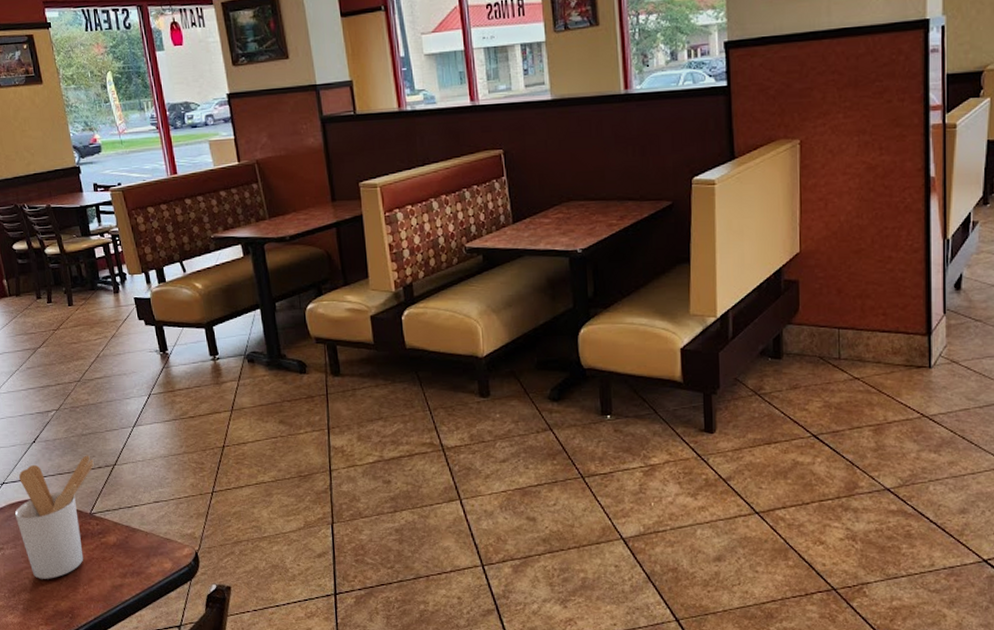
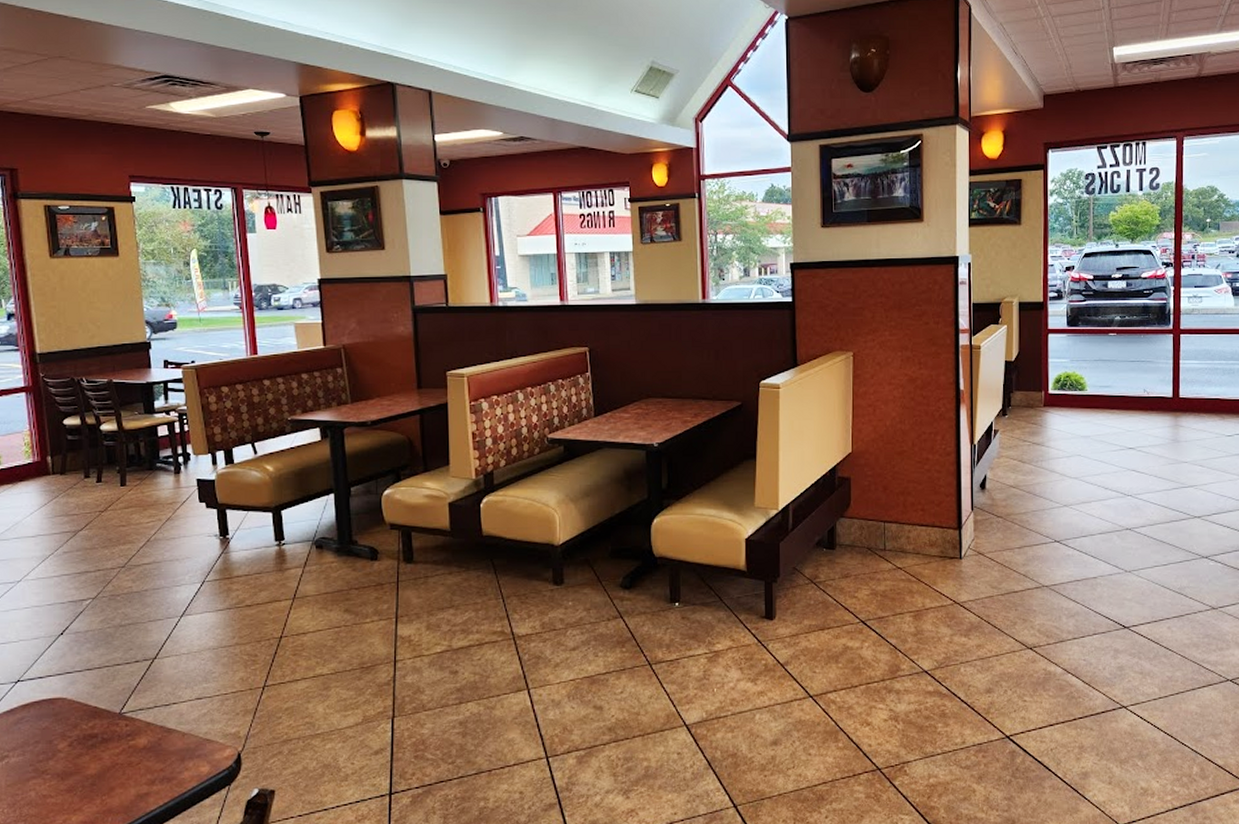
utensil holder: present [14,455,94,579] -> none [27,648,130,790]

